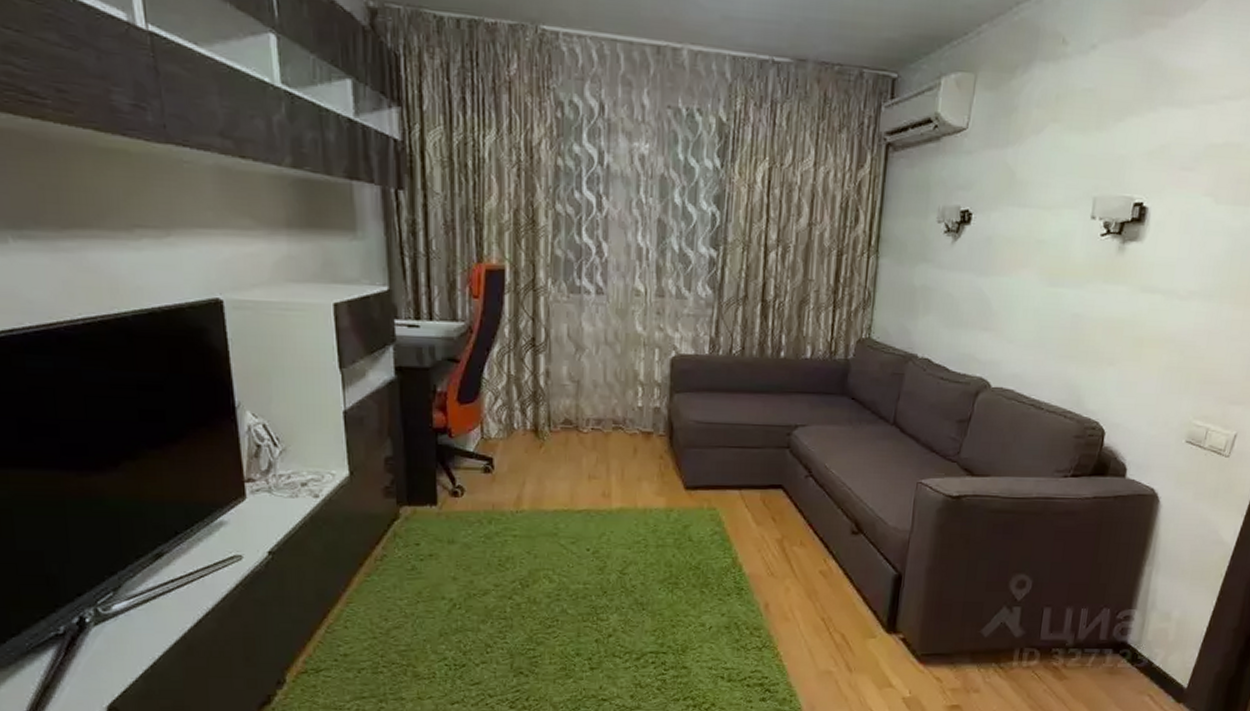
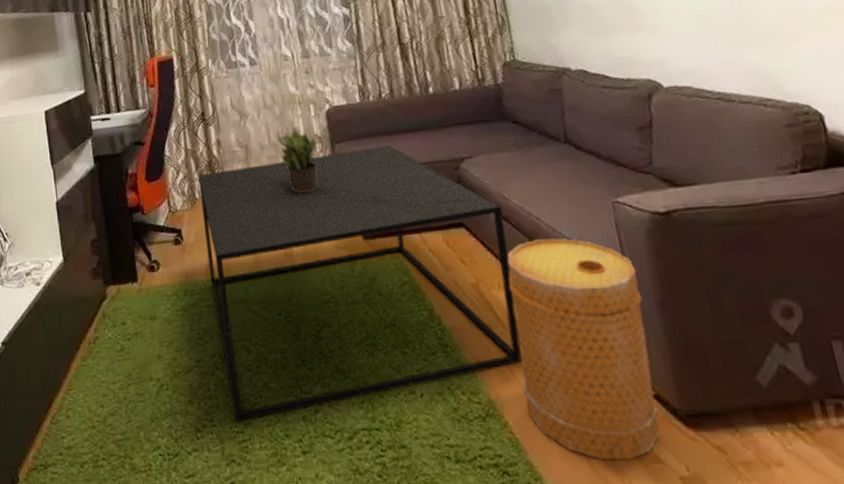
coffee table: none [519,402,821,640] -> present [198,145,522,421]
potted plant: none [613,369,663,439] -> present [277,127,324,193]
basket: none [798,507,918,684] -> present [507,238,660,461]

